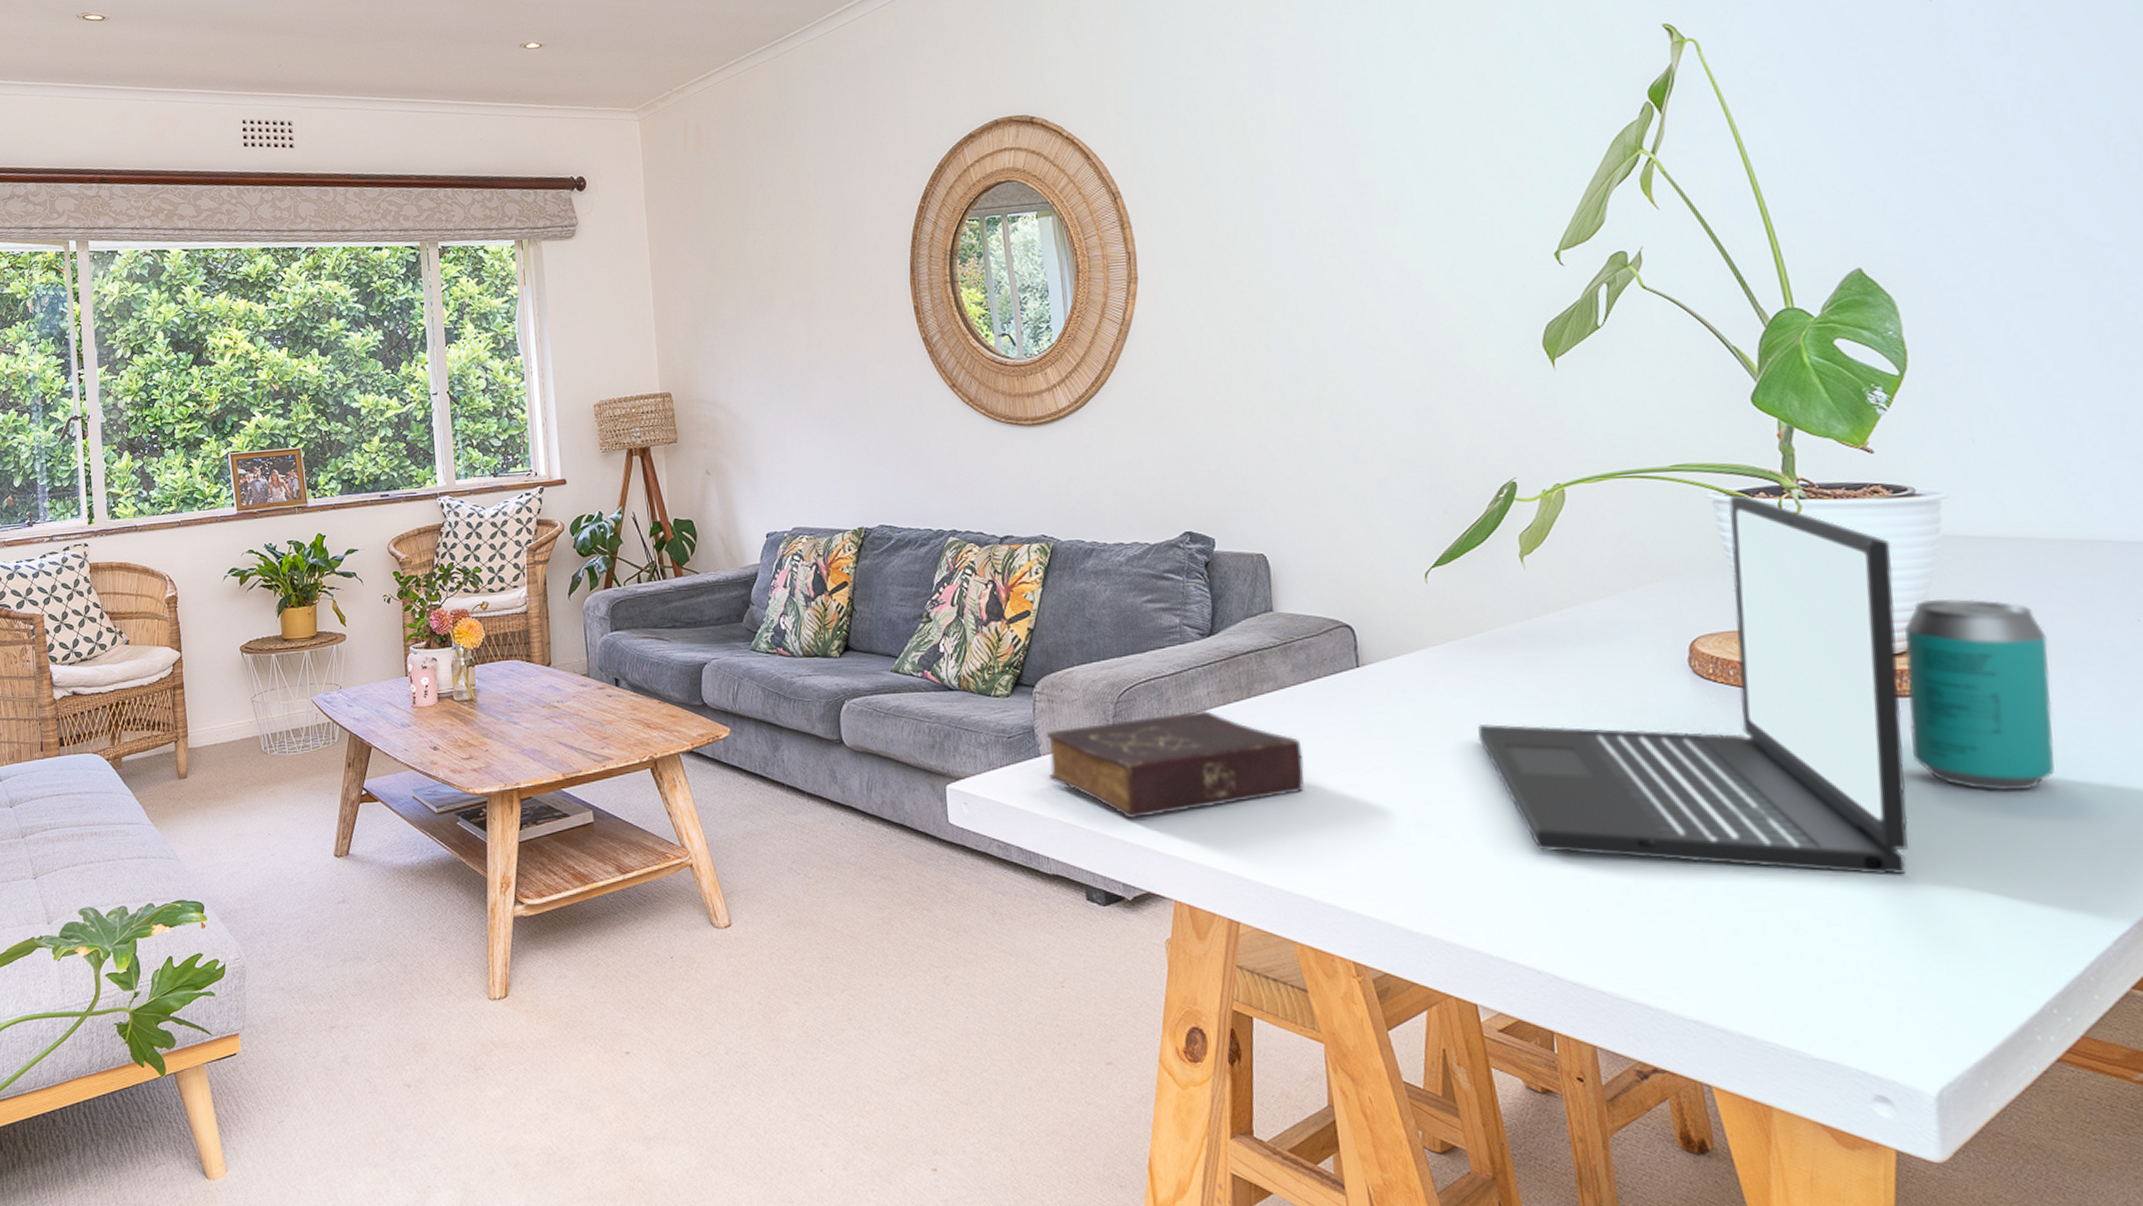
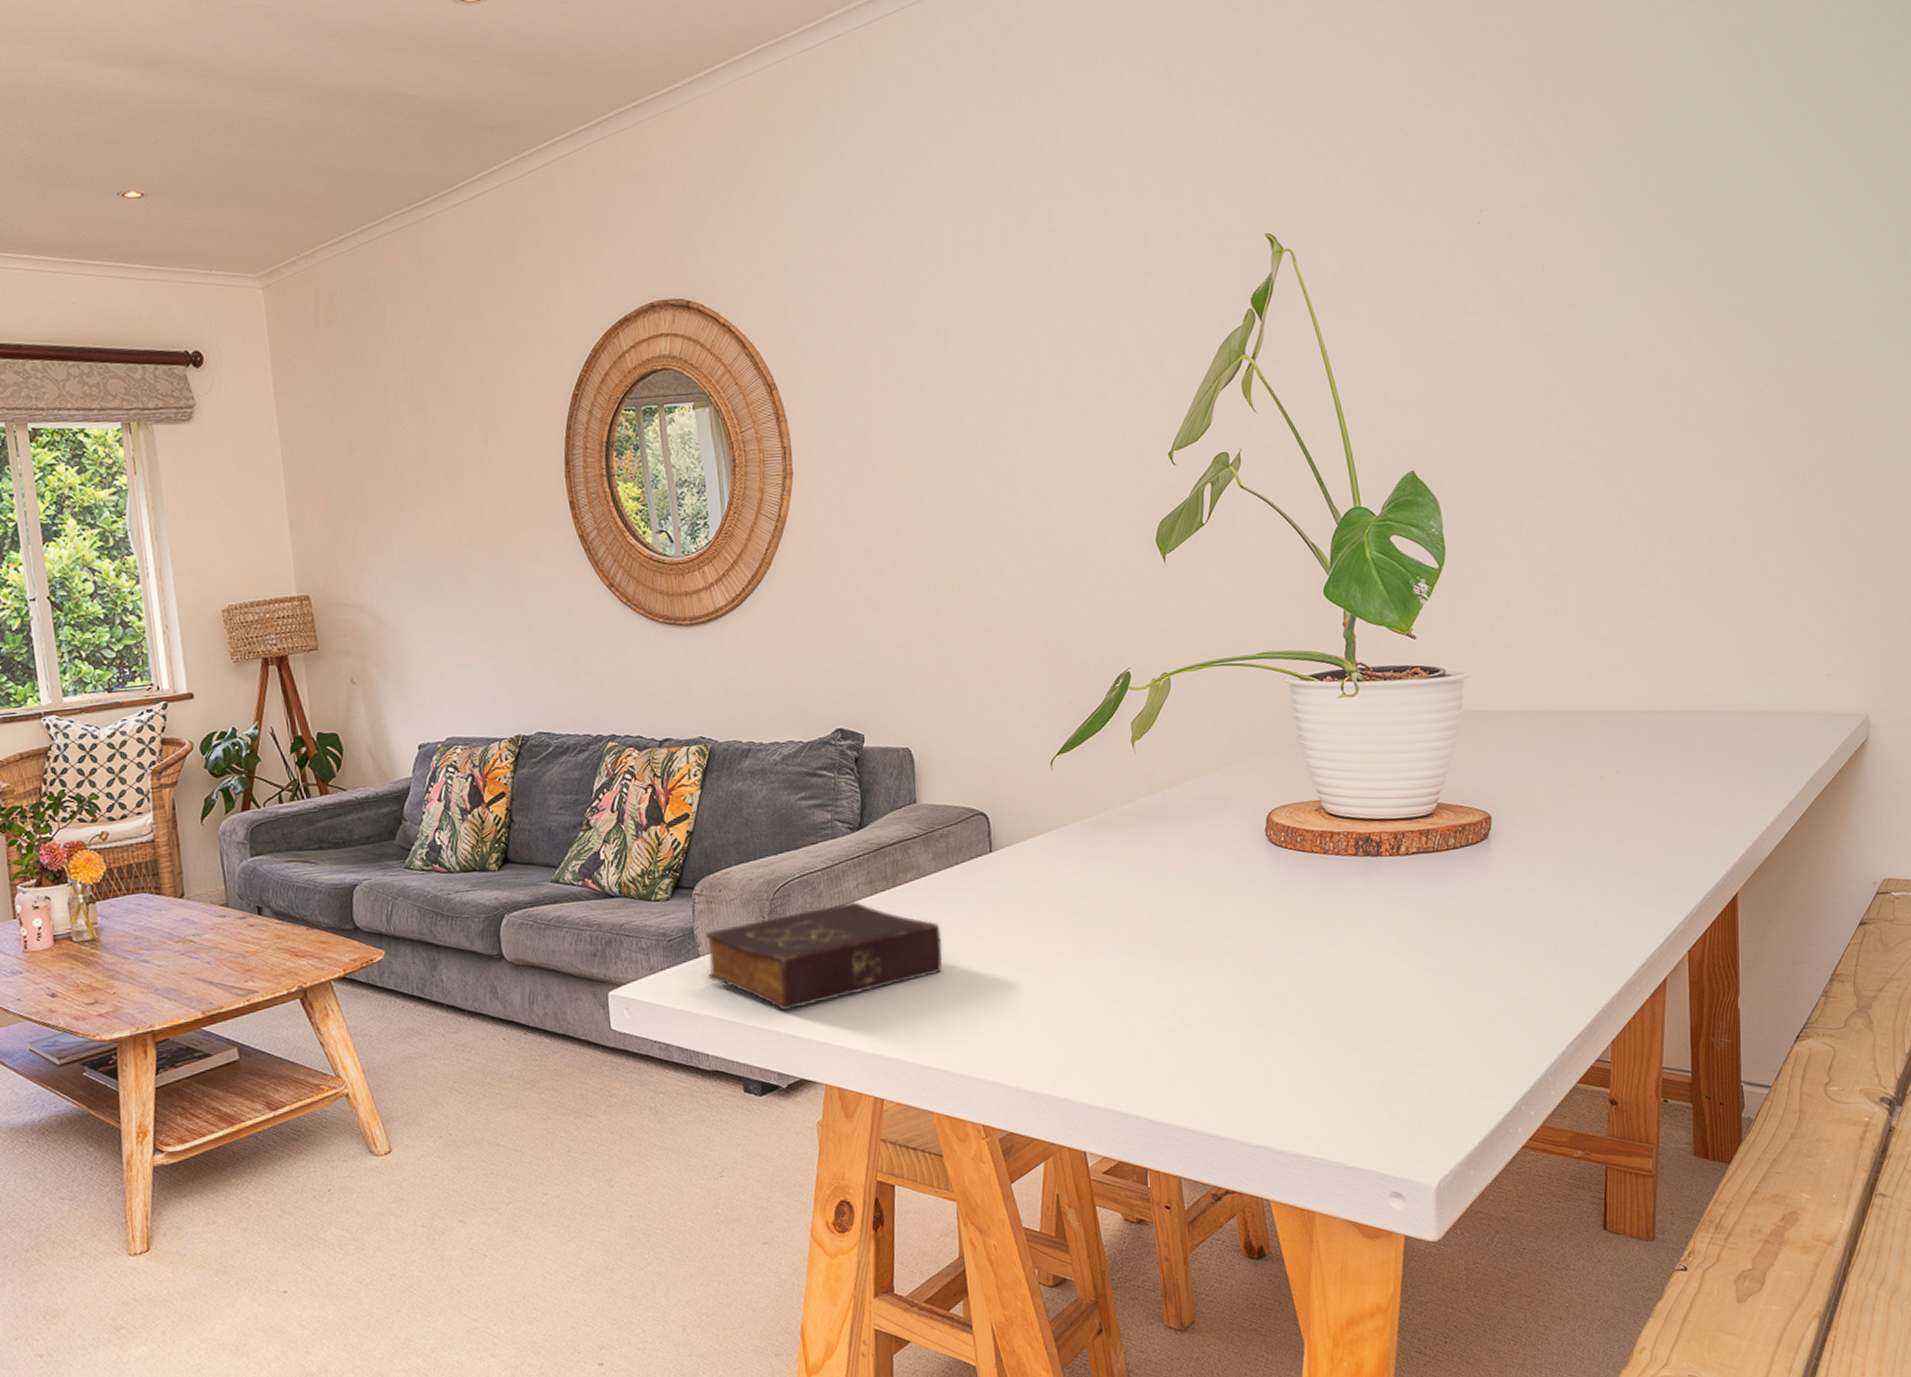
laptop: present [1478,494,1909,875] -> none [1093,678,1427,1010]
beverage can: present [1903,599,2055,791] -> none [1431,765,1535,928]

